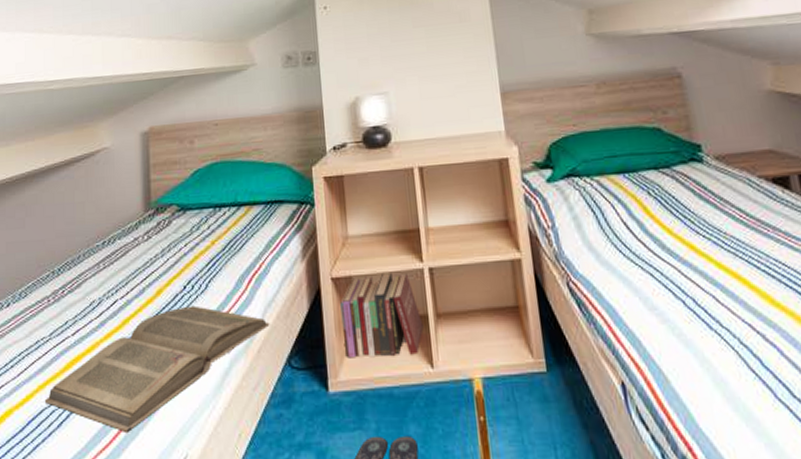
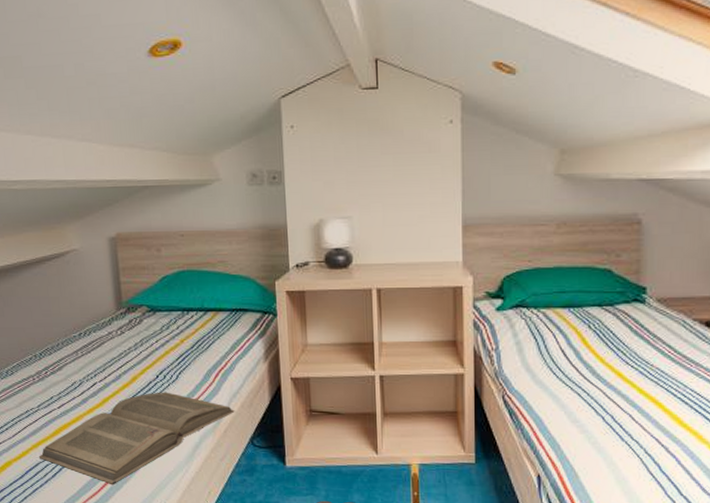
books: present [340,273,423,358] -> none [298,377,371,444]

